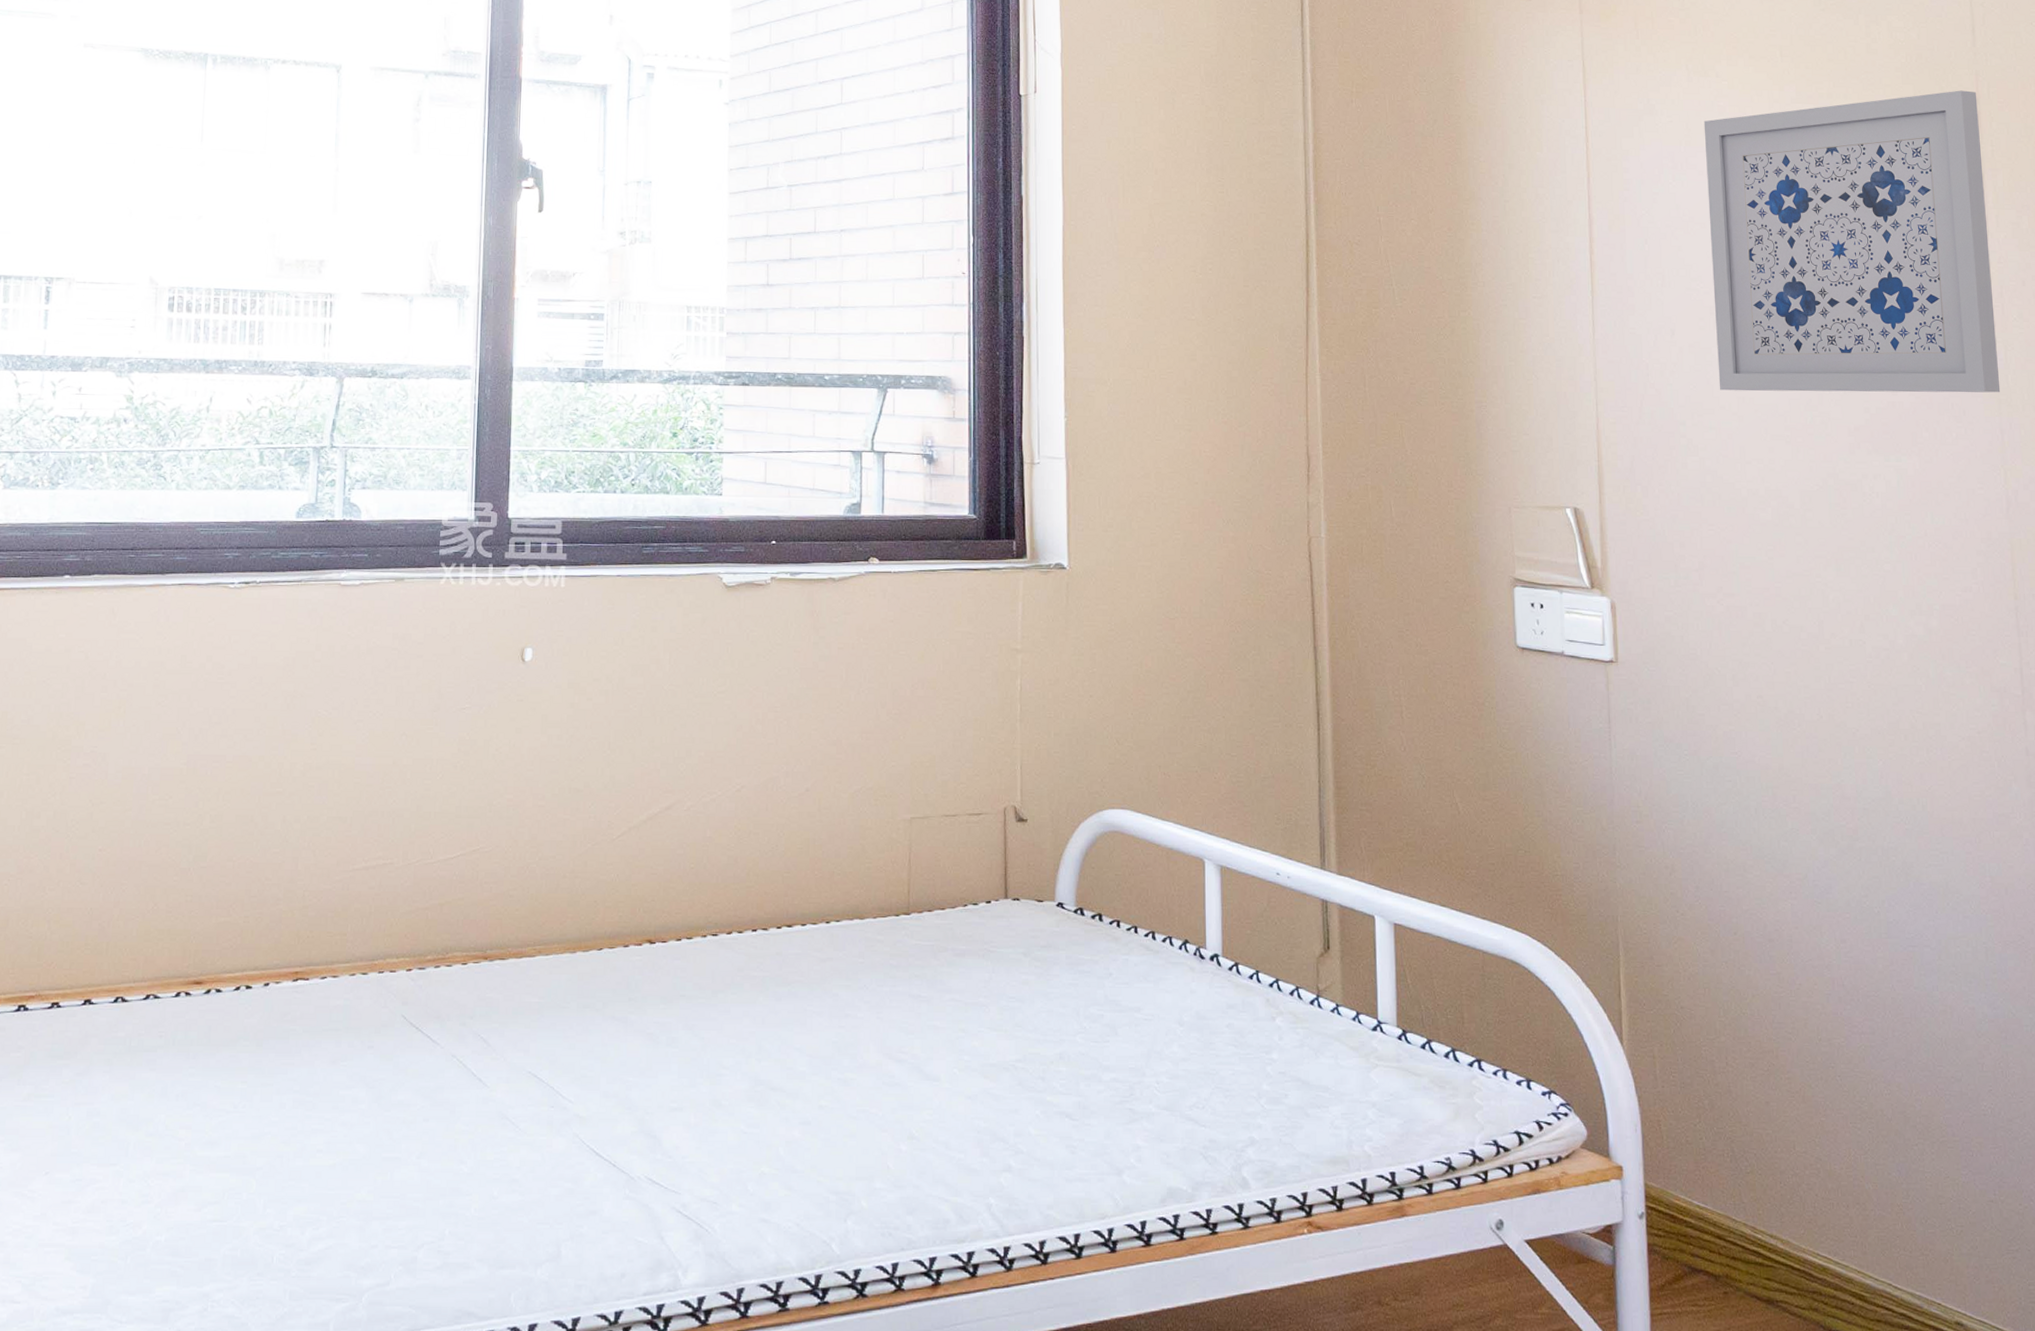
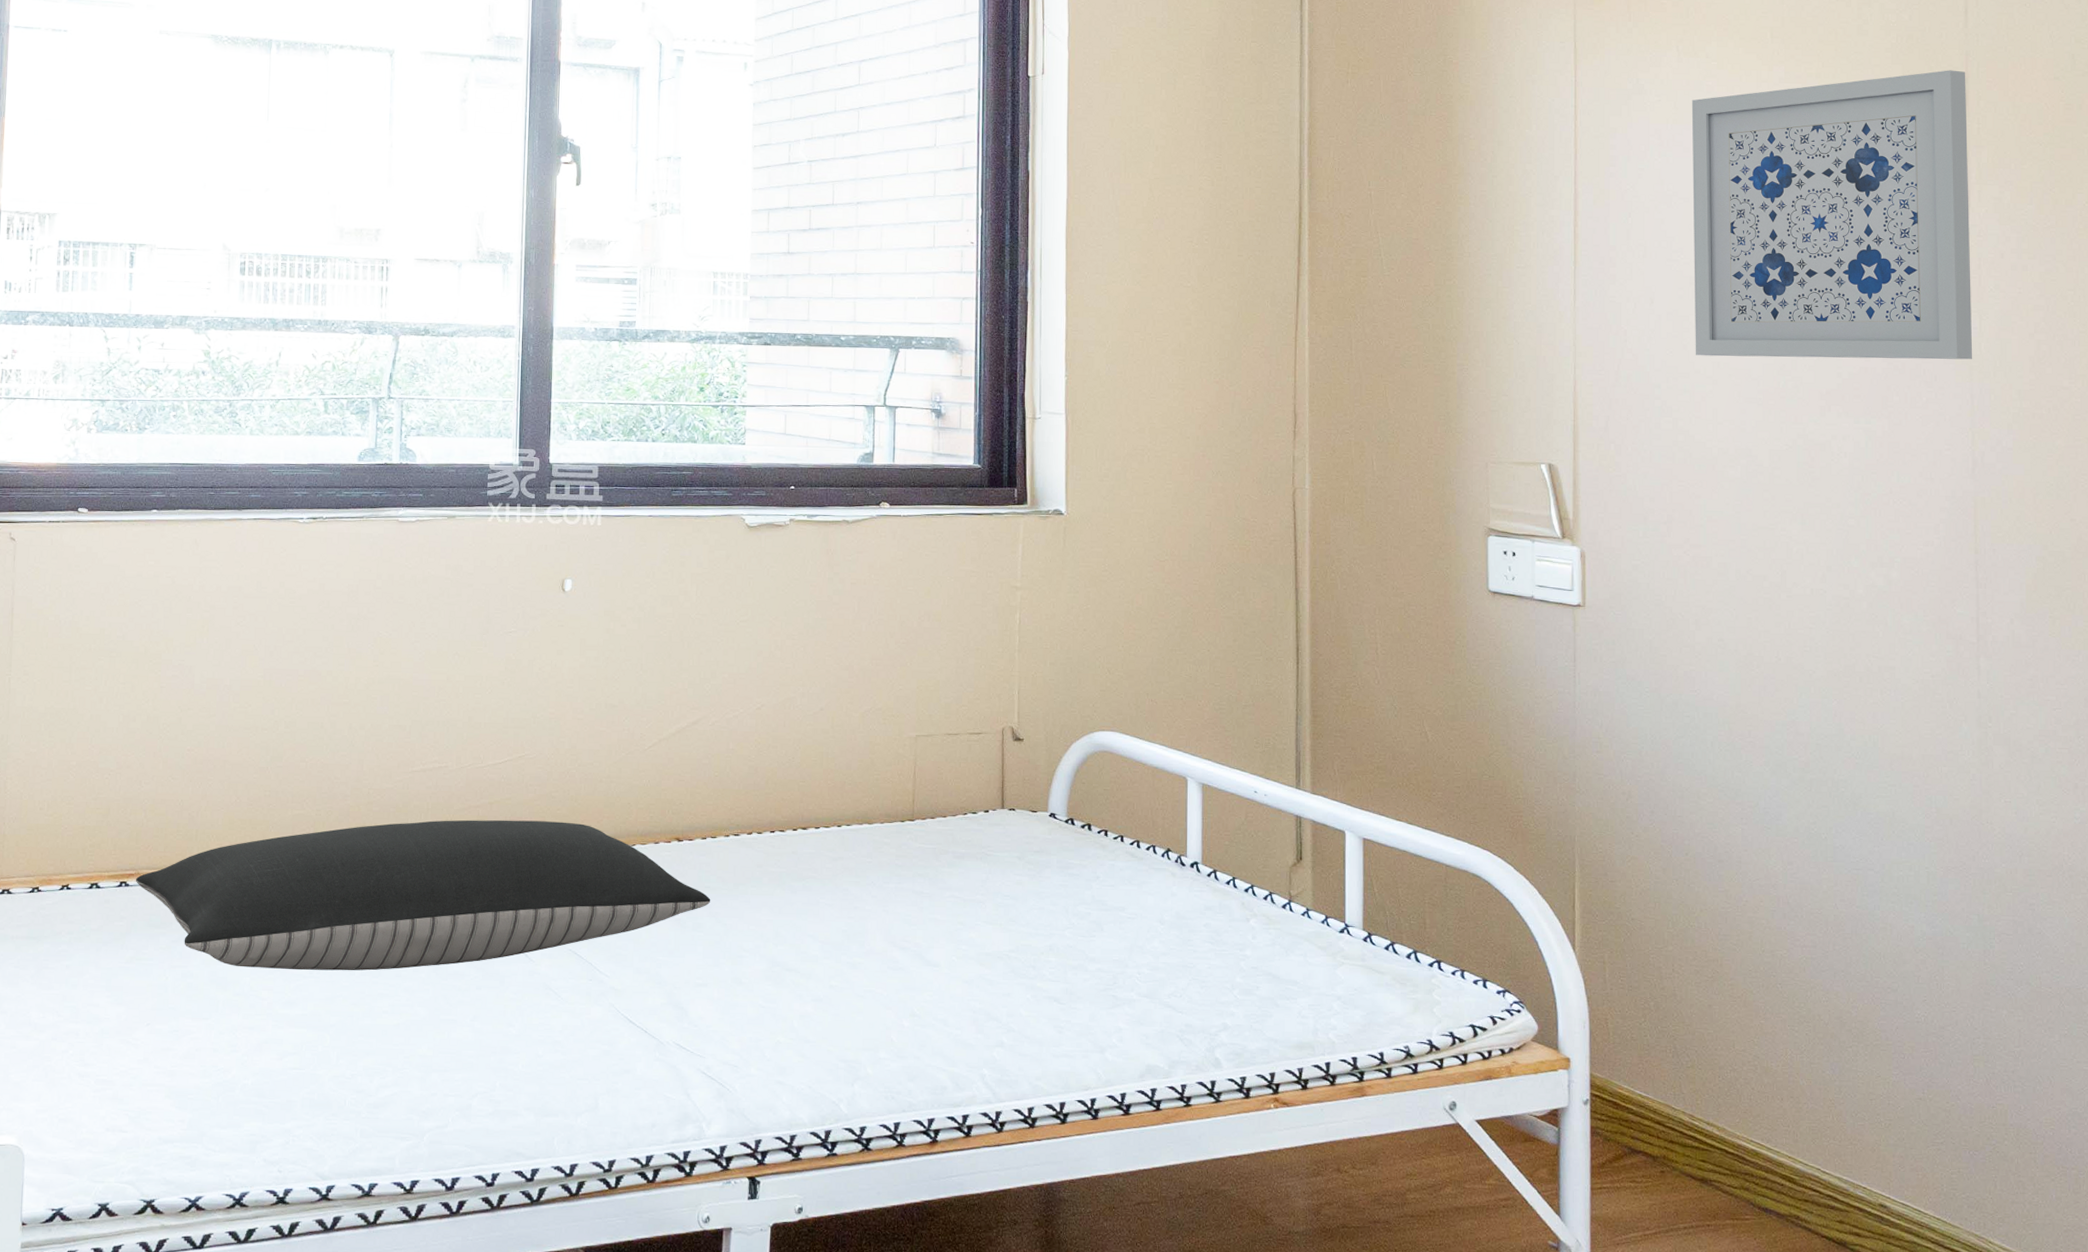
pillow: none [36,923,687,1104] -> present [136,819,711,971]

